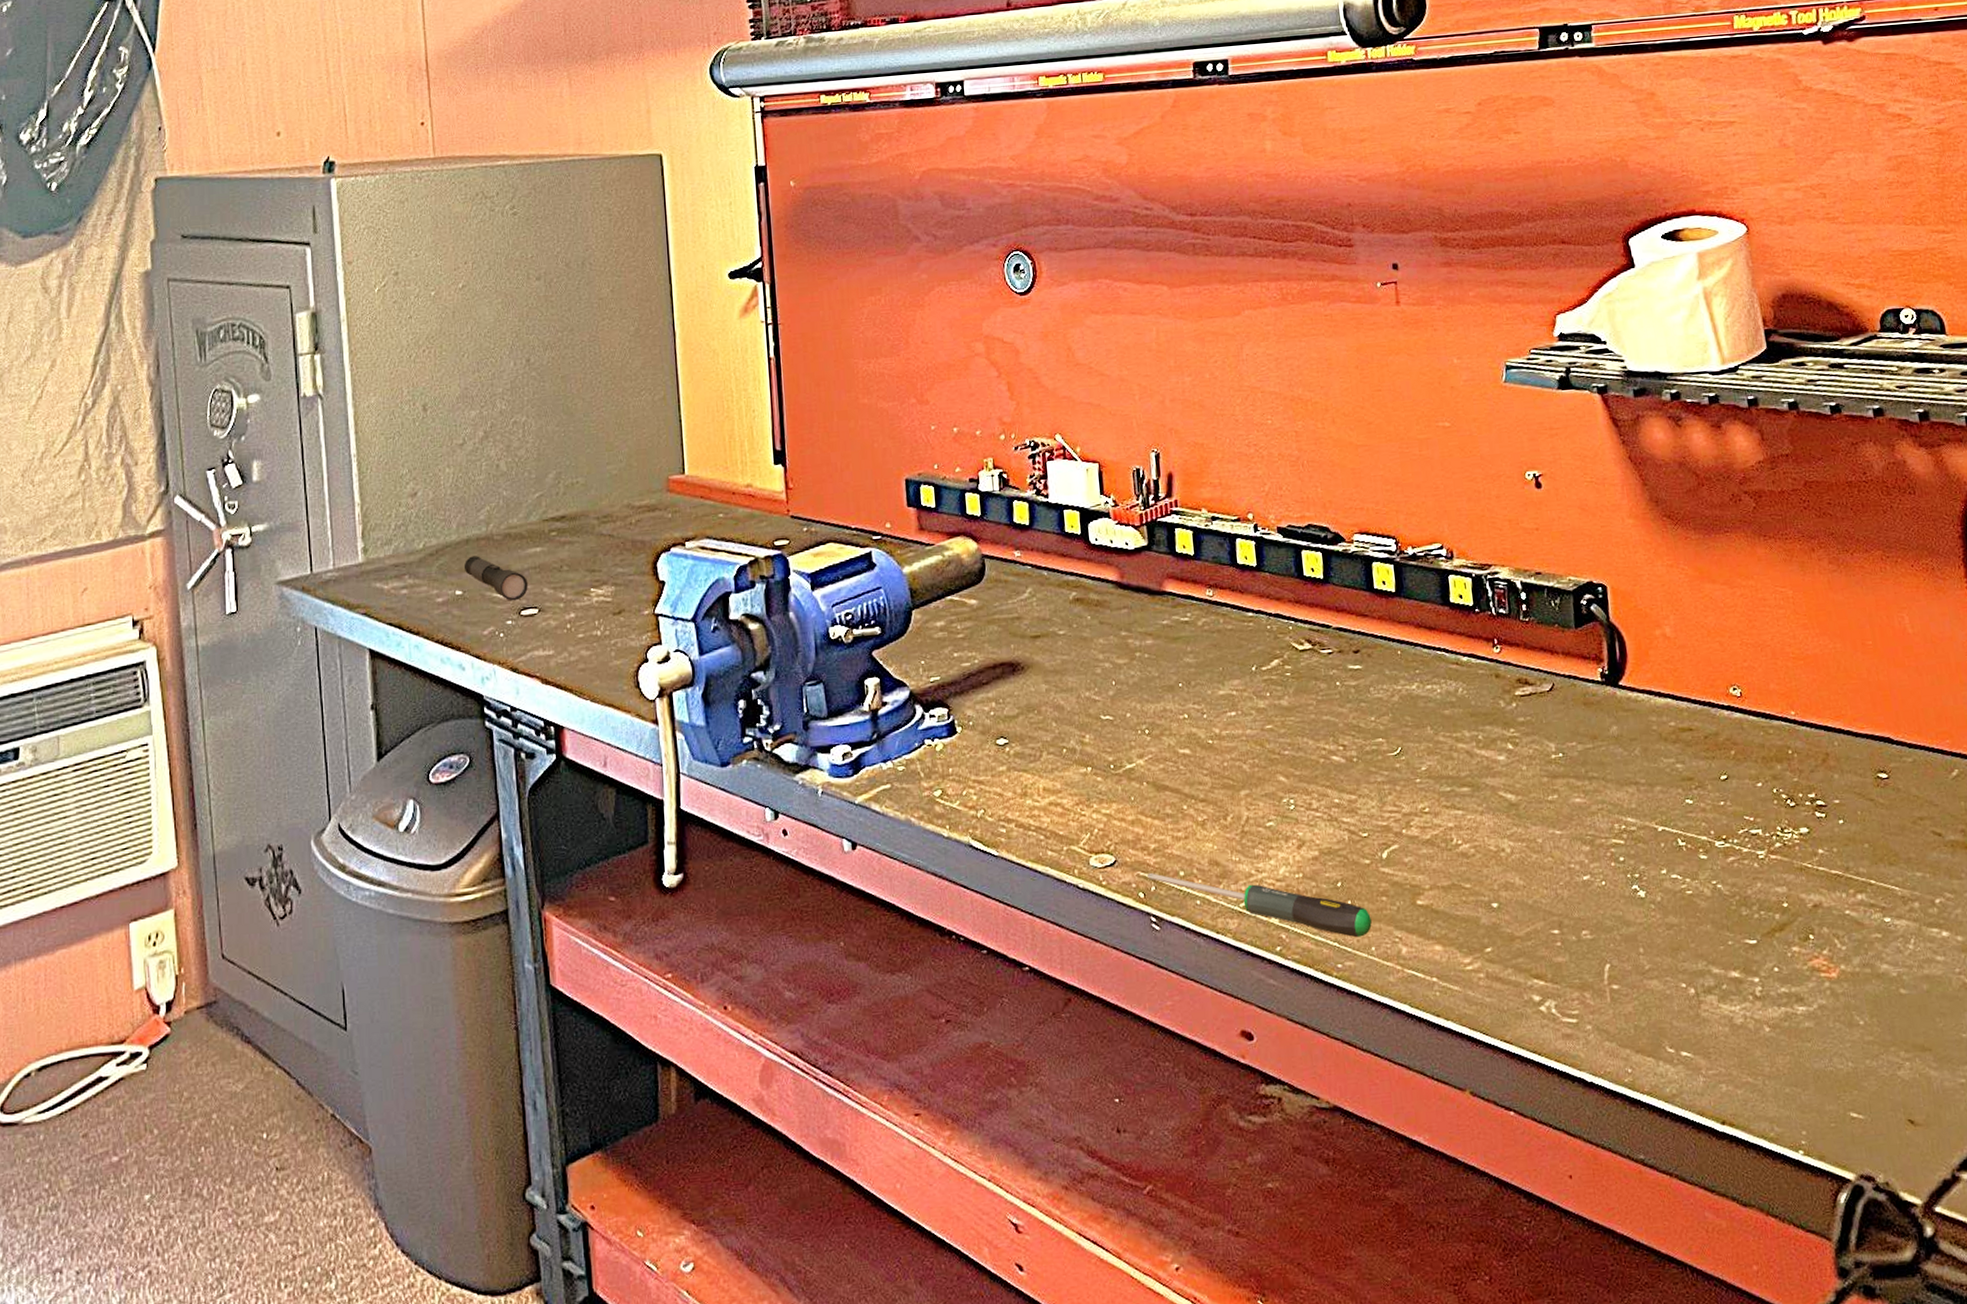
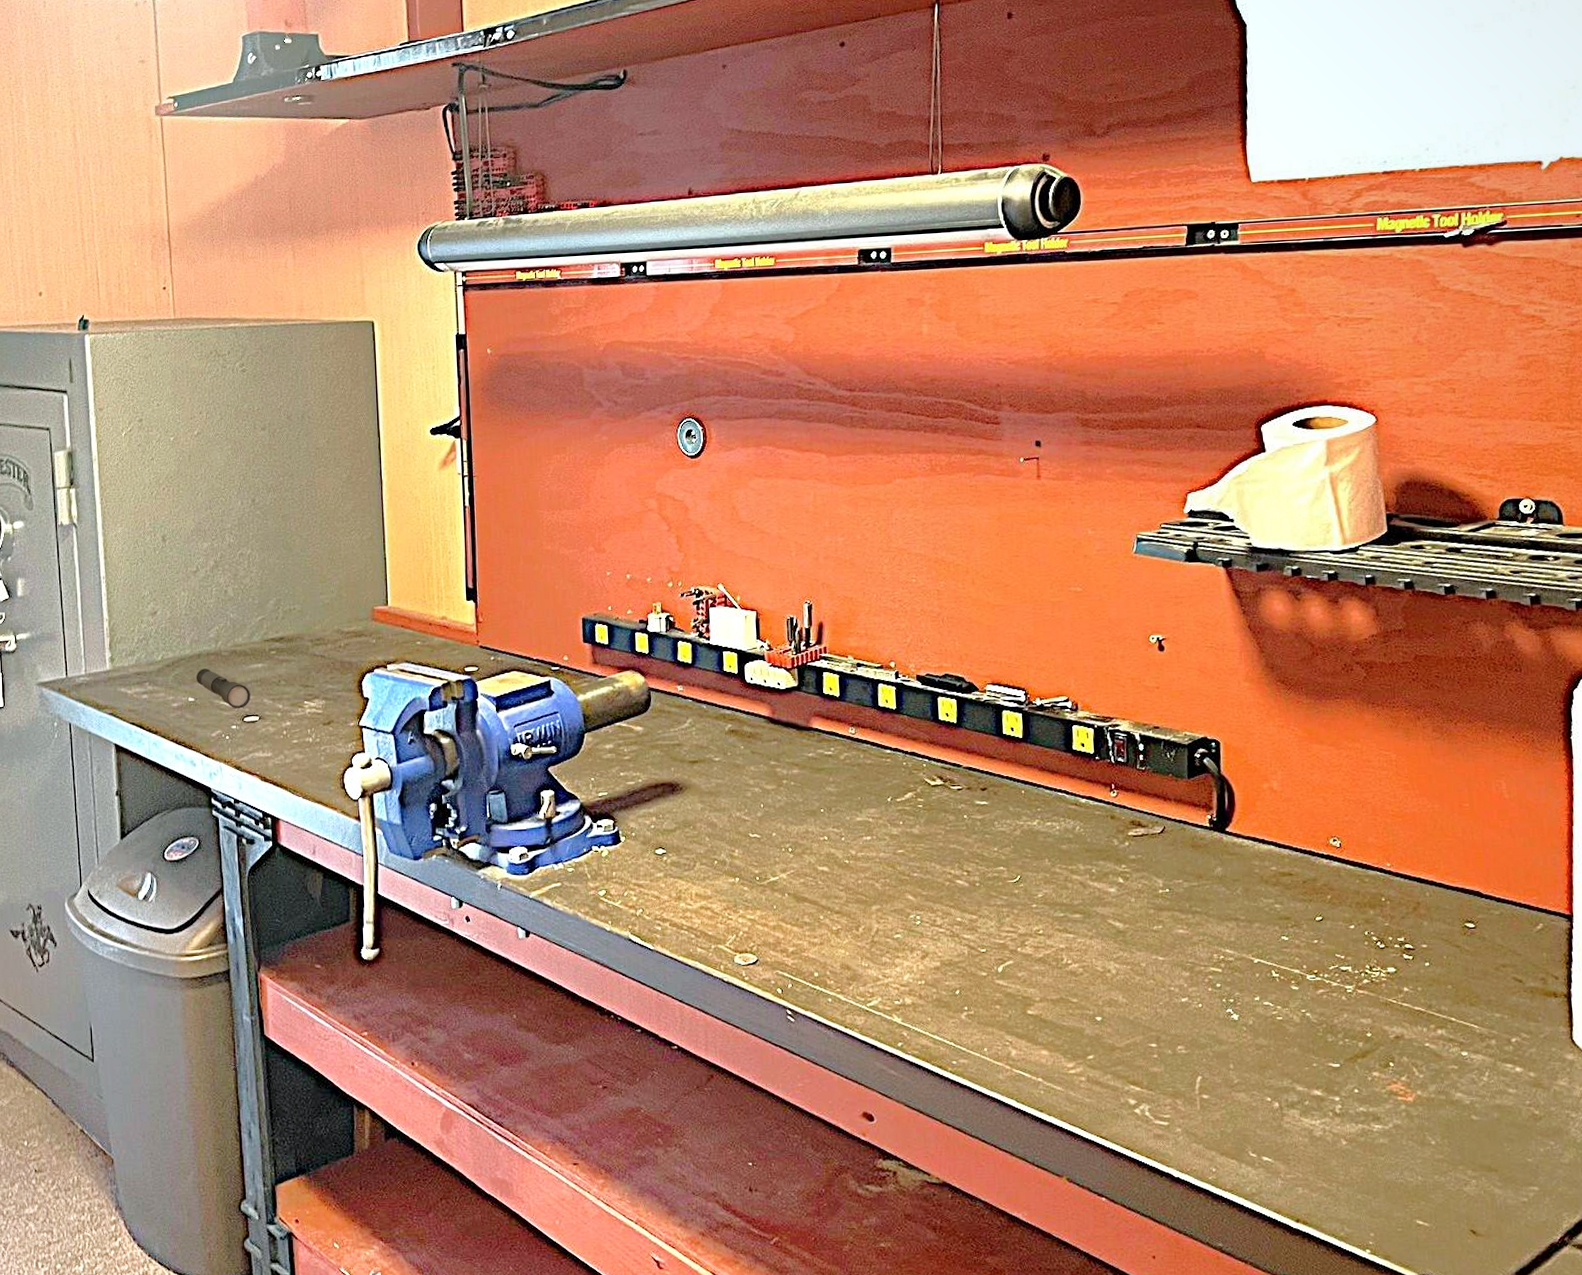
screwdriver: present [1147,872,1372,938] -> none [785,971,985,1039]

